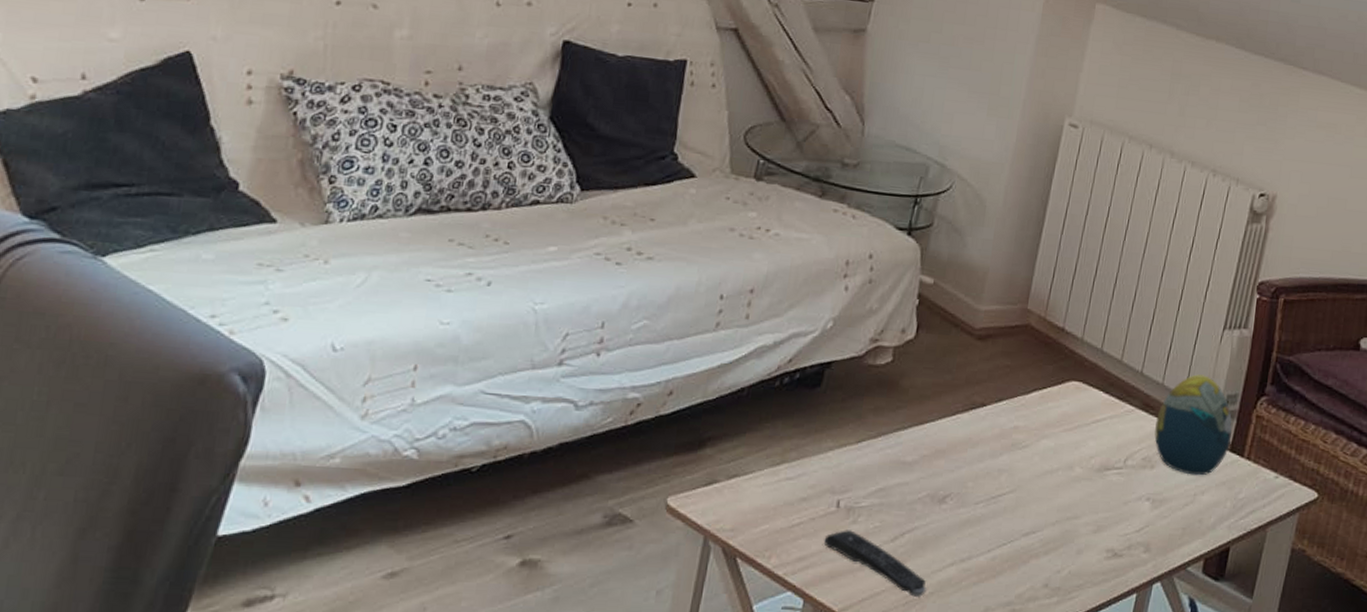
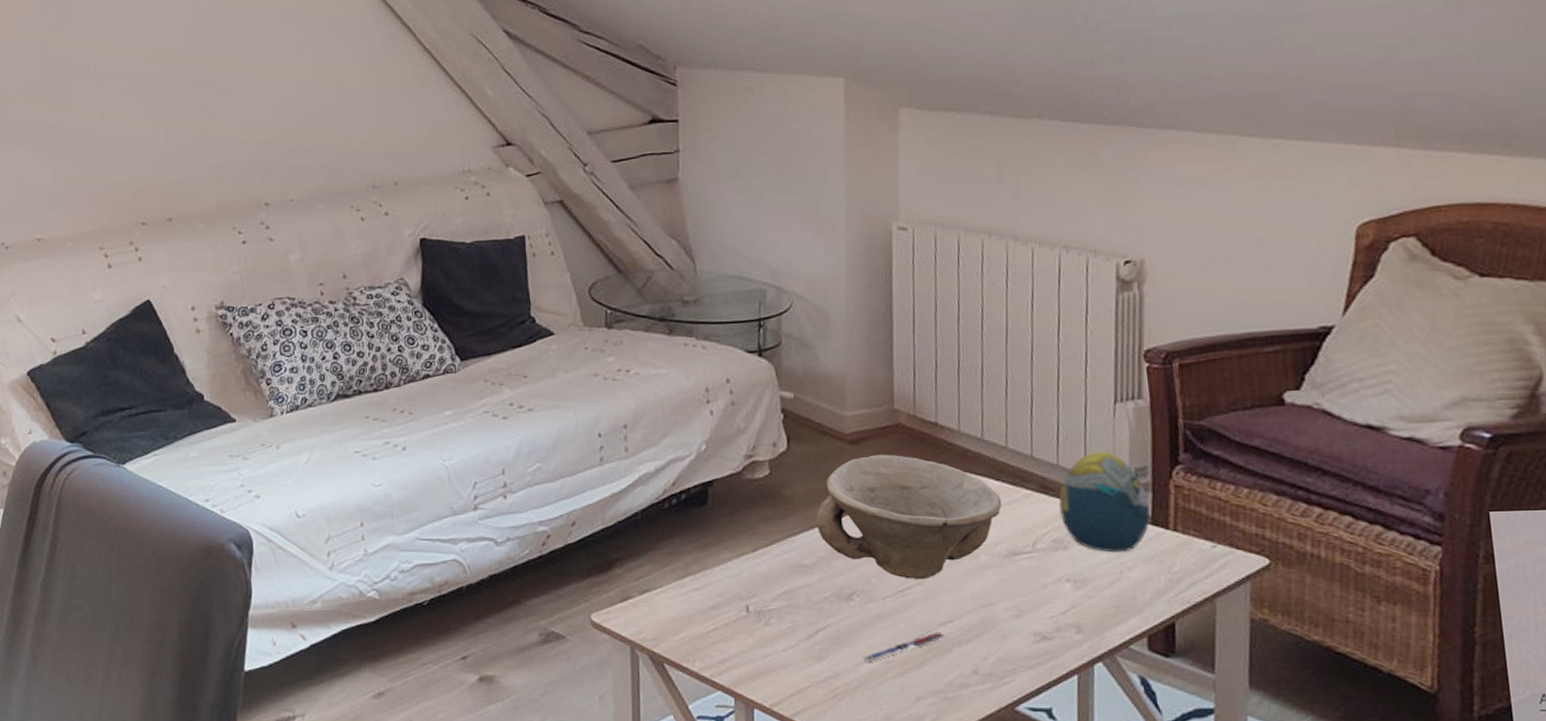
remote control: present [823,530,926,598] -> none [741,632,852,691]
bowl: none [926,353,1106,487] -> present [815,454,1002,579]
pen: none [941,542,1025,569] -> present [862,632,944,662]

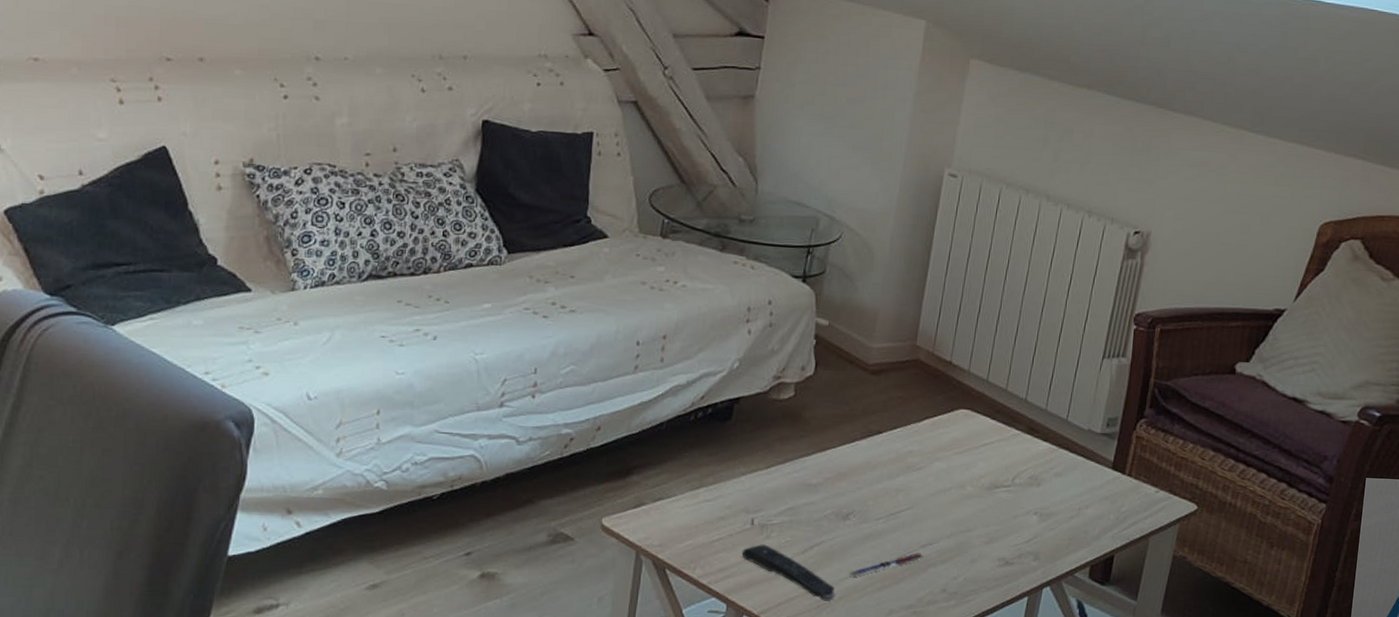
remote control: none [741,632,852,691] -> present [741,544,835,602]
bowl: present [815,454,1002,579] -> none [828,386,994,504]
decorative egg: present [1059,451,1150,553] -> none [1040,400,1114,492]

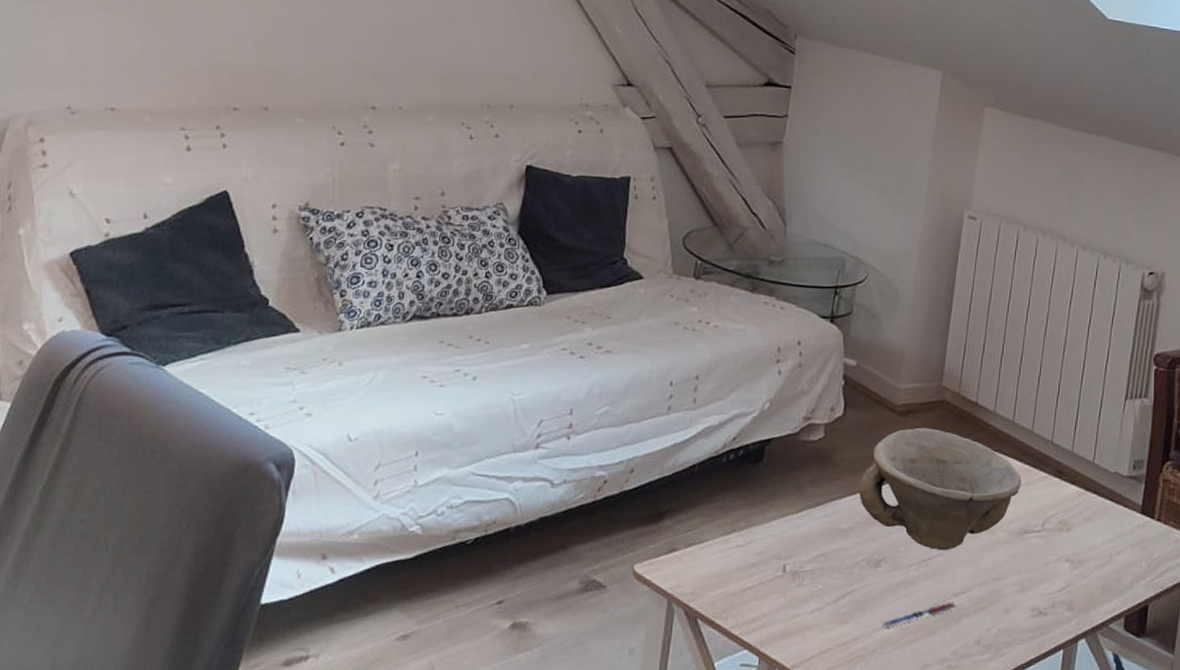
remote control: present [741,544,835,602] -> none [773,592,868,655]
bowl: none [828,386,994,504] -> present [858,427,1022,550]

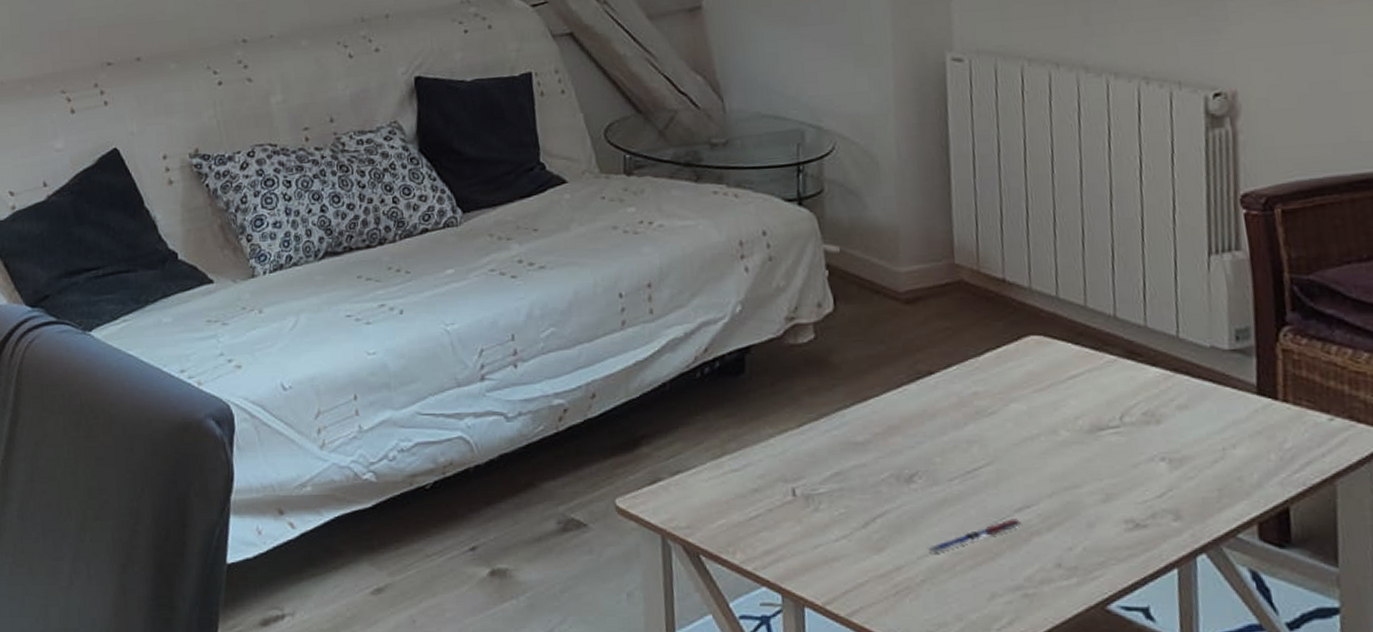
bowl: present [858,427,1022,550] -> none [868,315,1083,458]

